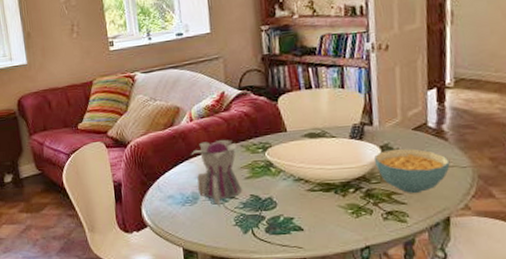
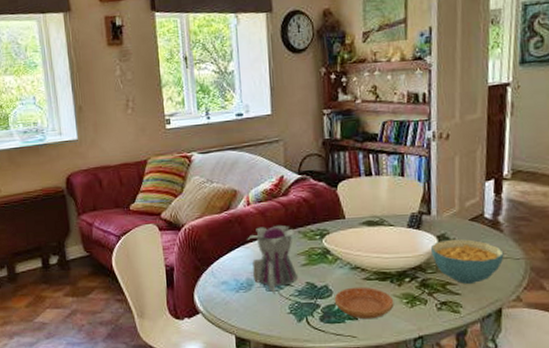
saucer: none [278,198,339,230] -> present [334,286,394,320]

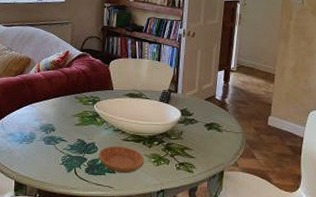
teapot: present [247,225,302,294] -> none [34,90,78,147]
cereal bowl: present [431,239,504,285] -> none [176,113,228,150]

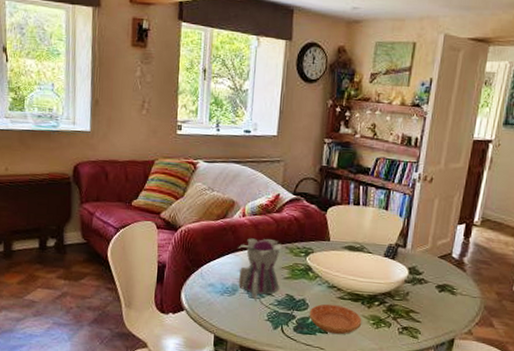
teapot: none [34,90,78,147] -> present [238,238,288,301]

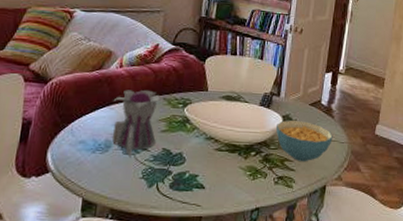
saucer: present [309,303,362,335] -> none [186,156,239,189]
cereal bowl: none [401,272,464,315] -> present [276,119,333,162]

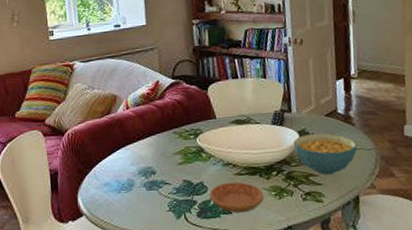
teapot: present [111,89,166,158] -> none [127,126,177,193]
saucer: none [186,156,239,189] -> present [209,181,264,213]

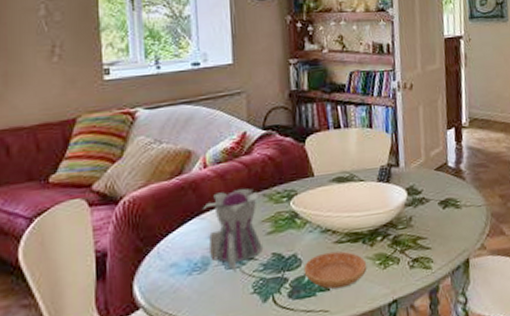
teapot: none [127,126,177,193] -> present [203,188,267,272]
cereal bowl: present [294,133,357,175] -> none [401,189,468,237]

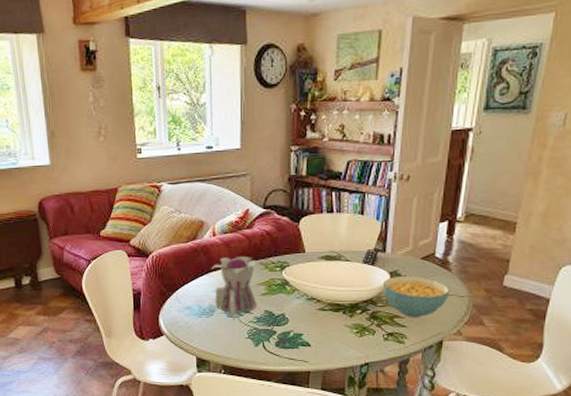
saucer: present [303,251,367,289] -> none [290,316,345,346]
cereal bowl: none [401,189,468,237] -> present [383,275,450,318]

